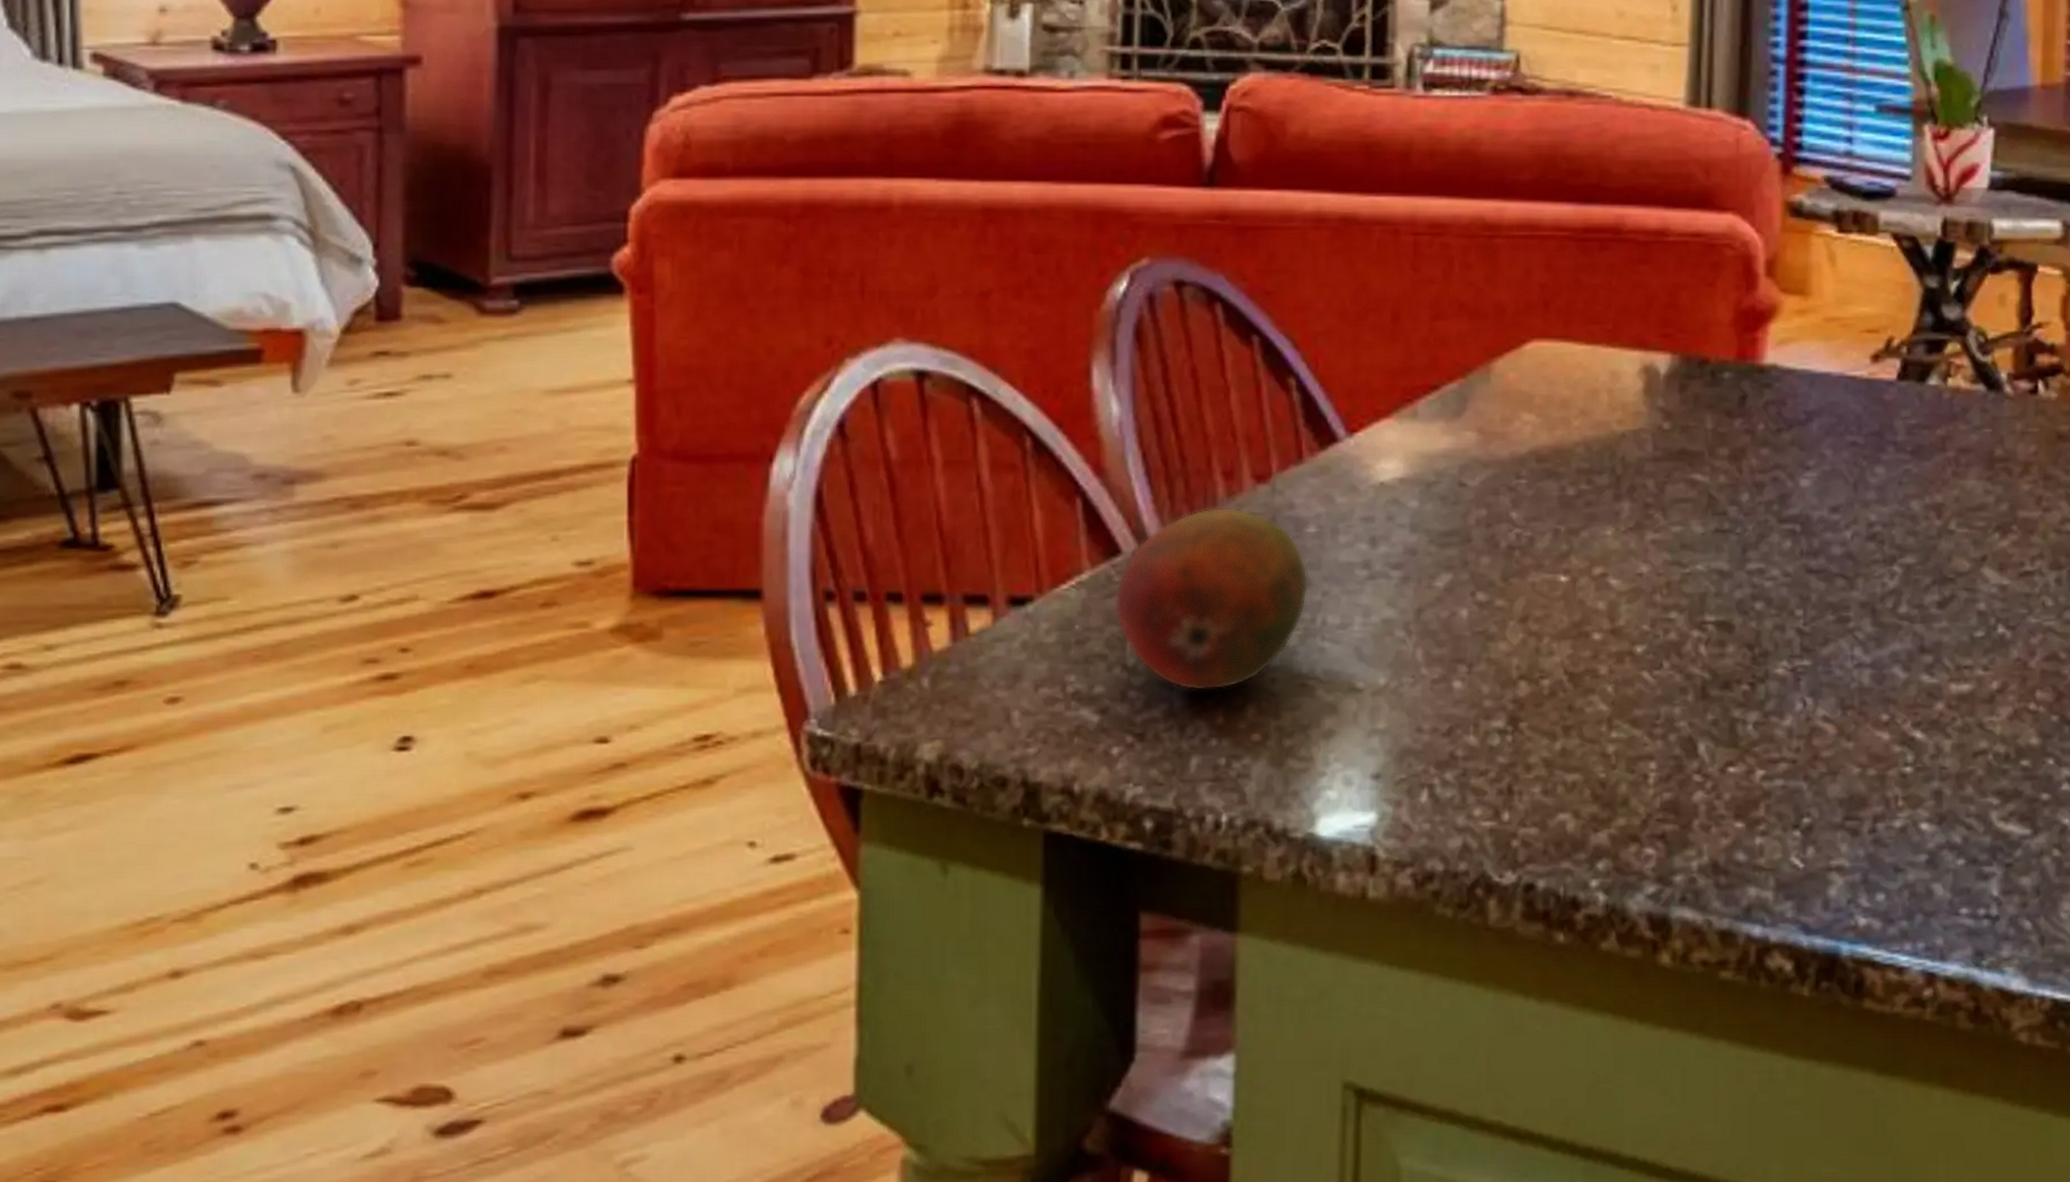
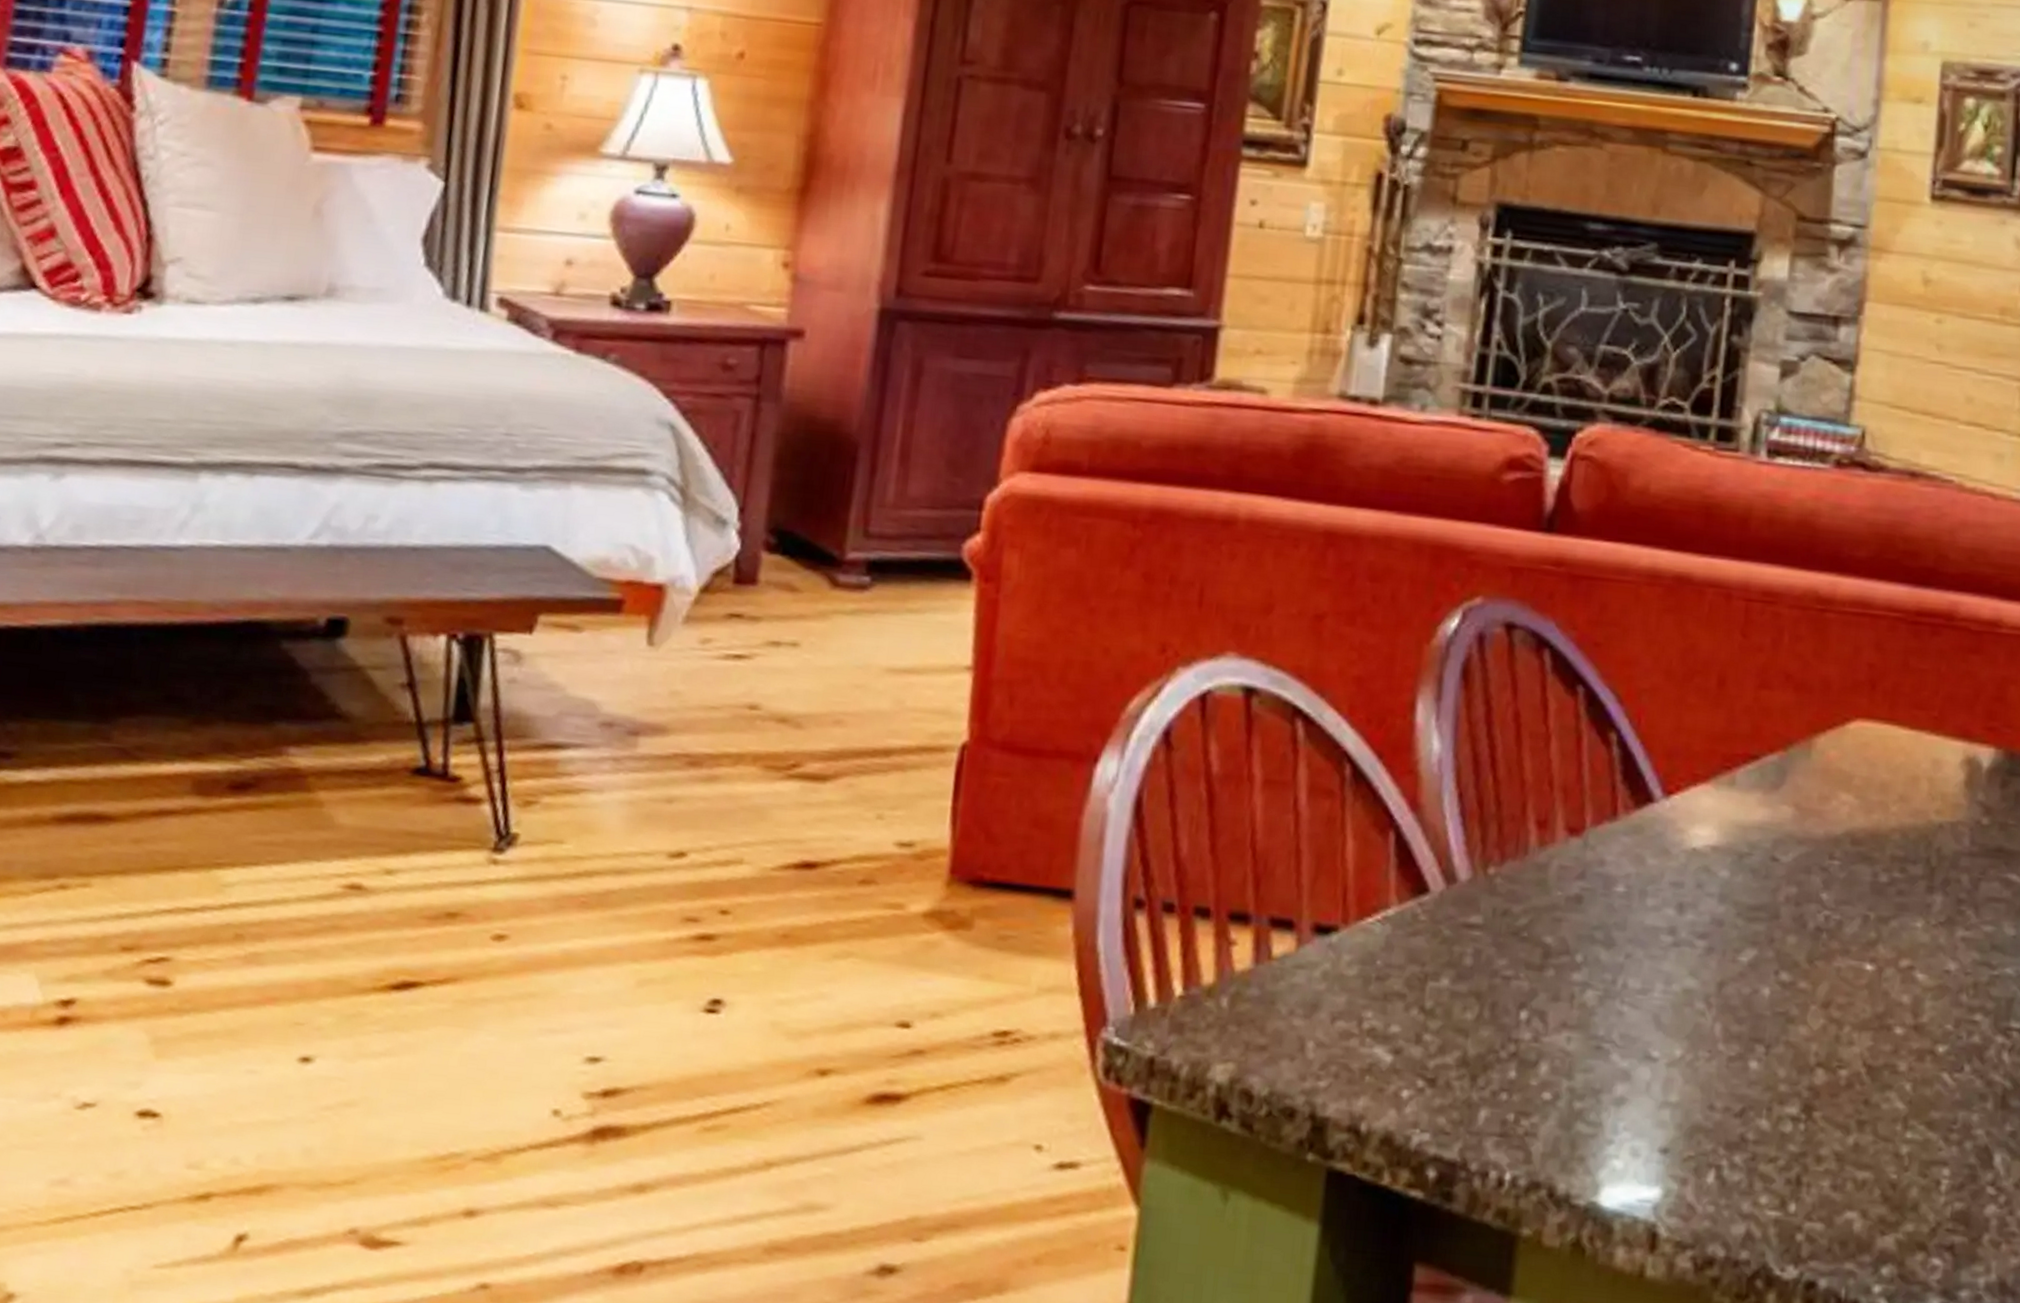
fruit: present [1114,507,1309,691] -> none [1417,855,1613,1043]

